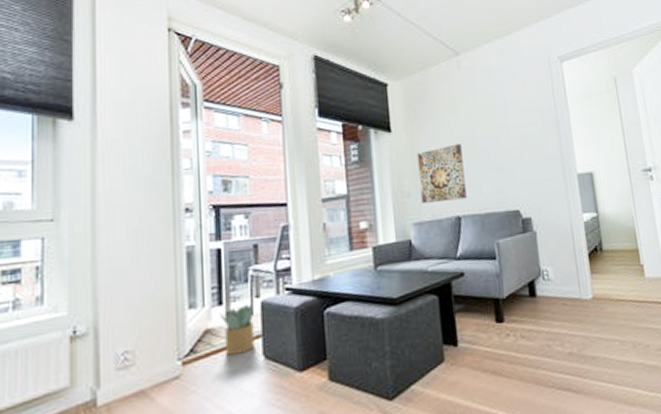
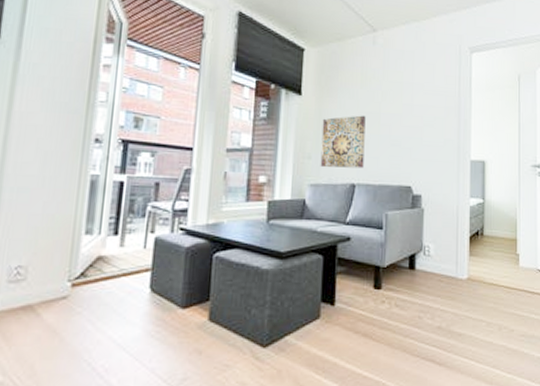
potted plant: present [219,304,255,355] -> none [113,237,147,284]

